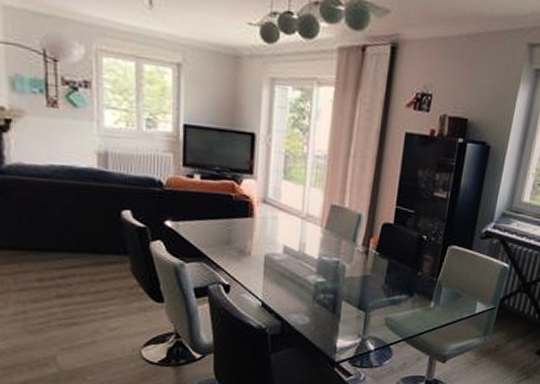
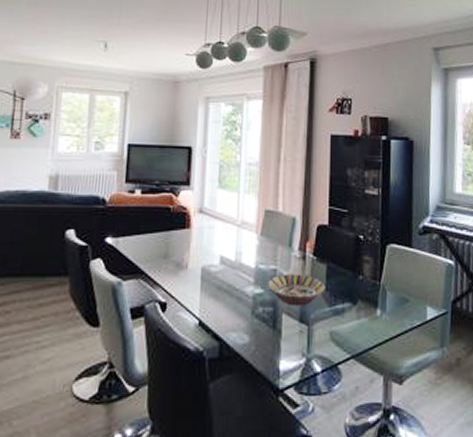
serving bowl: none [329,266,385,295] -> present [267,274,325,306]

